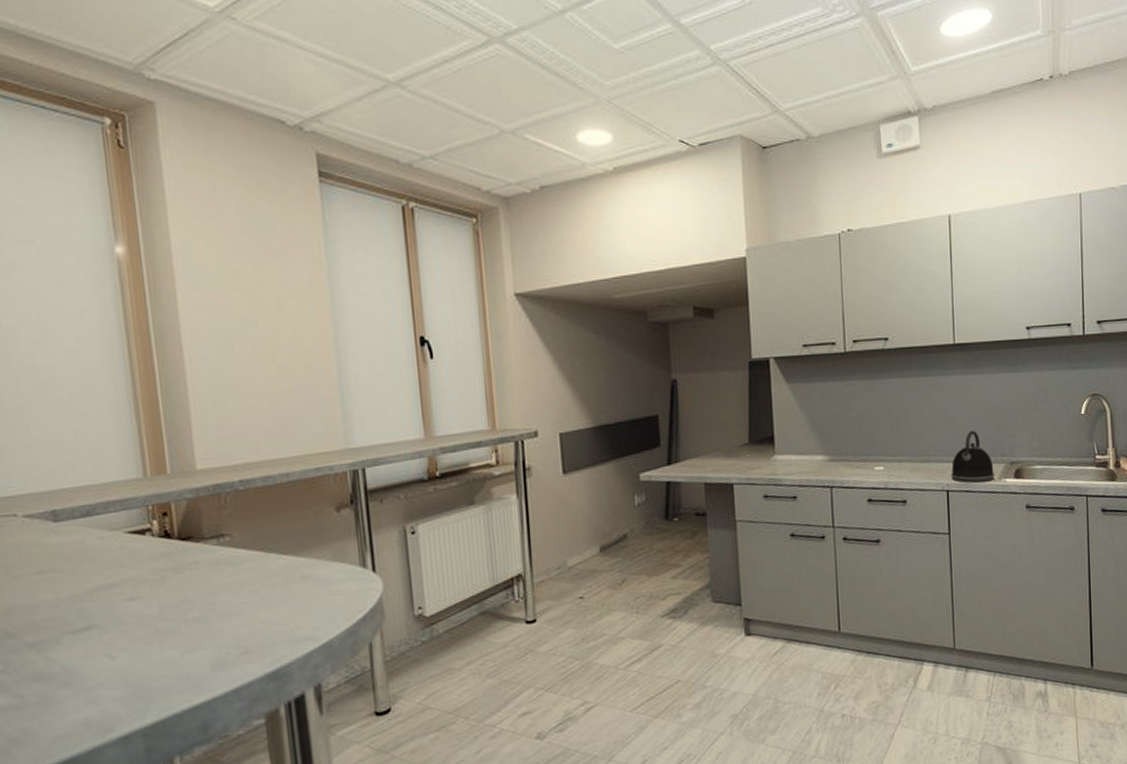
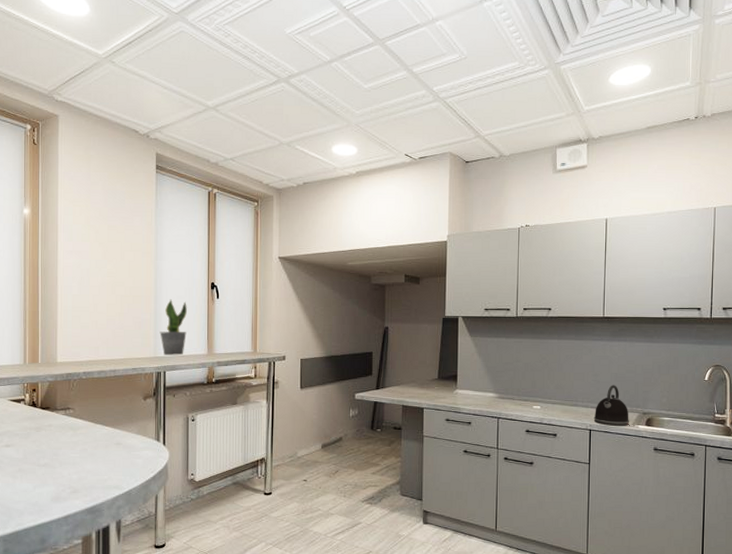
potted plant: none [350,364,391,446] -> present [159,299,187,356]

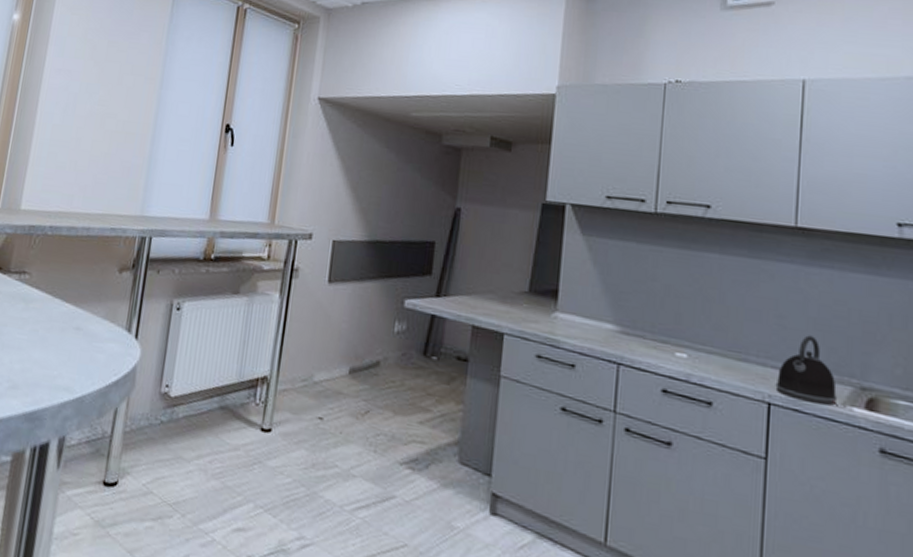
potted plant: present [159,299,187,356] -> none [151,141,192,218]

